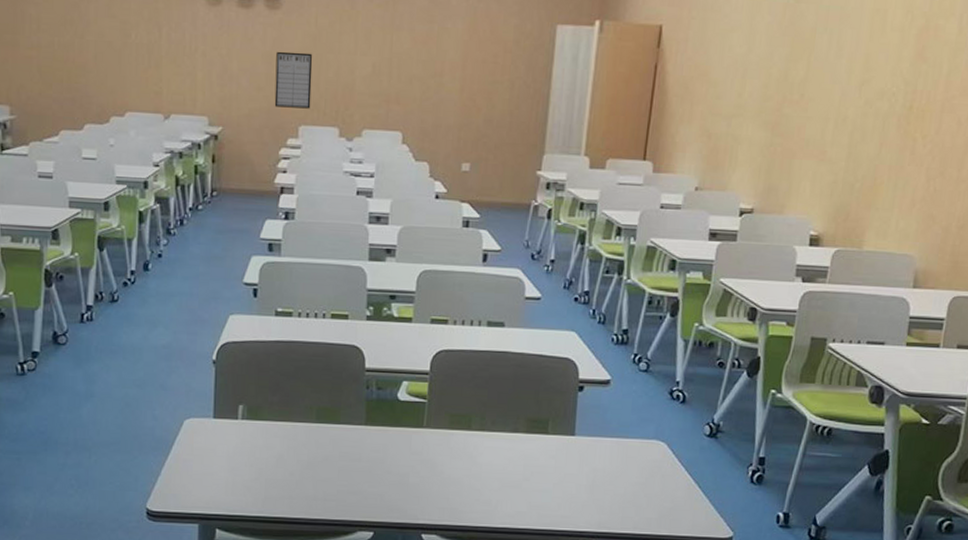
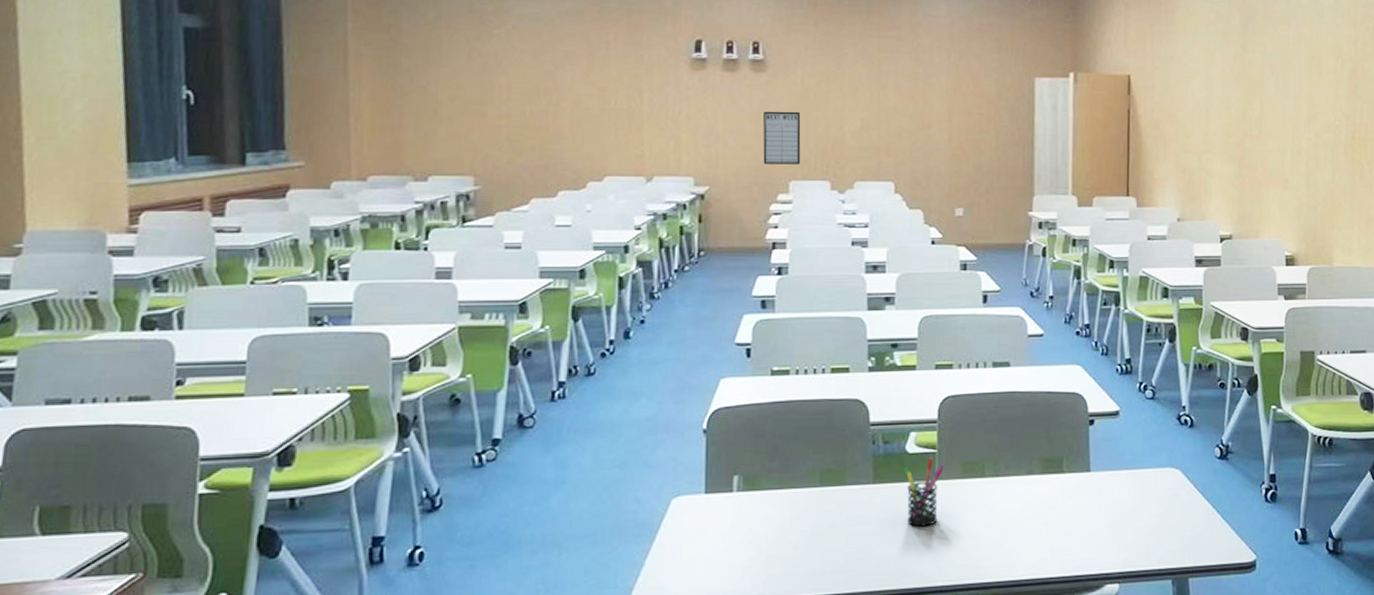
pen holder: none [394,407,433,469] -> present [903,458,944,527]

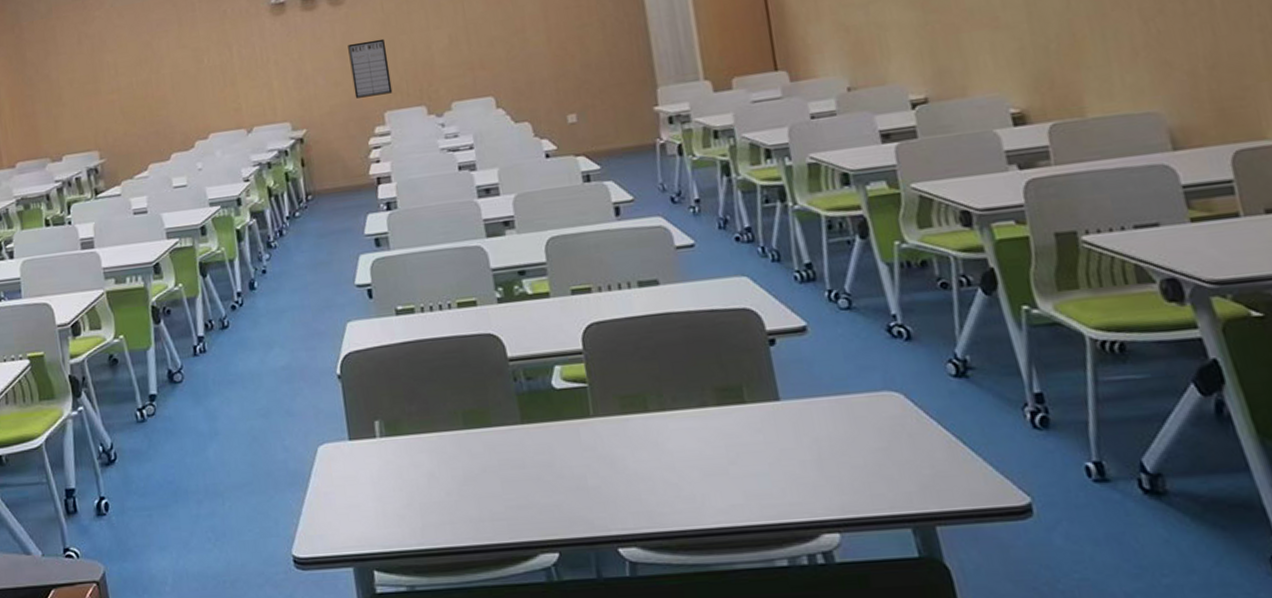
pen holder: present [903,458,944,527] -> none [552,393,601,470]

